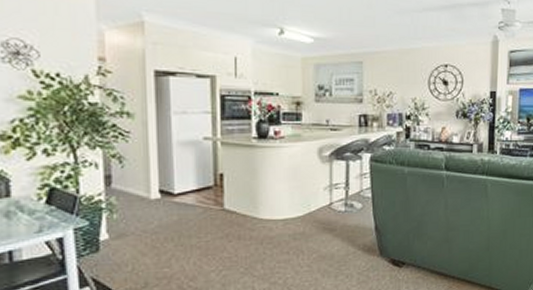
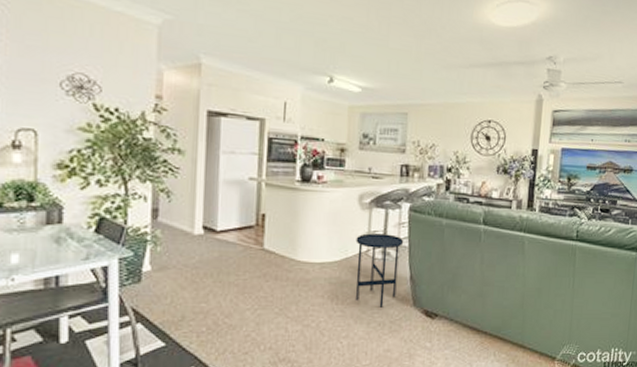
side table: none [318,186,367,260] -> present [355,233,404,308]

